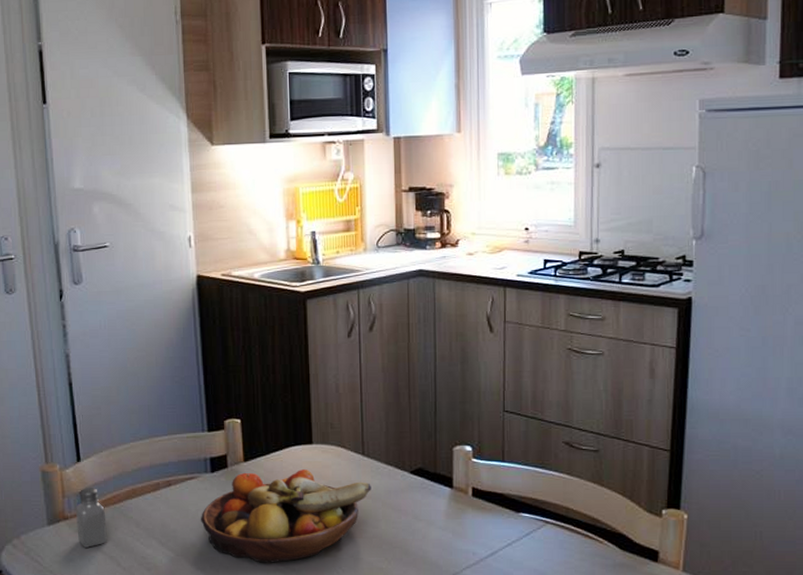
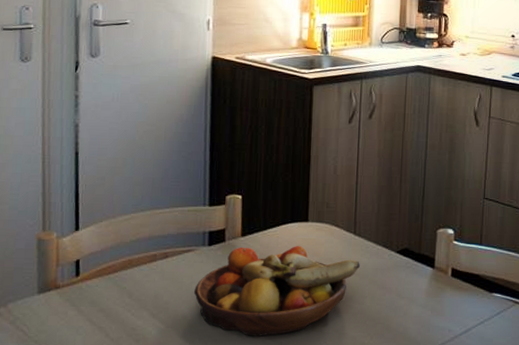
saltshaker: present [76,487,108,548] -> none [67,256,99,318]

